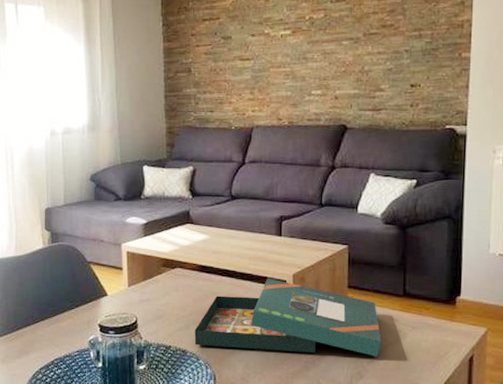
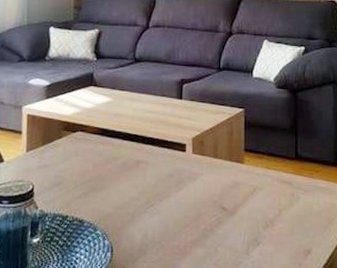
board game: present [194,278,382,357] -> none [92,141,276,222]

